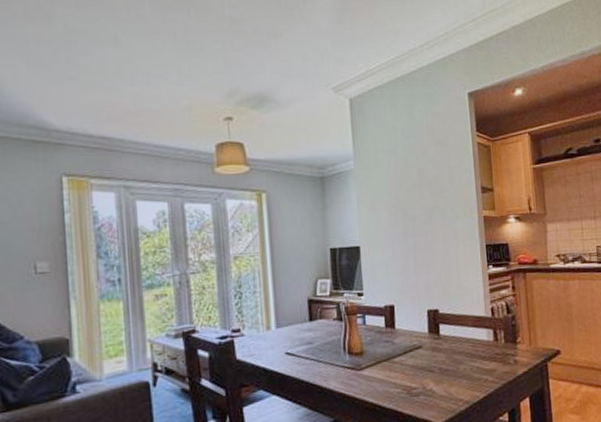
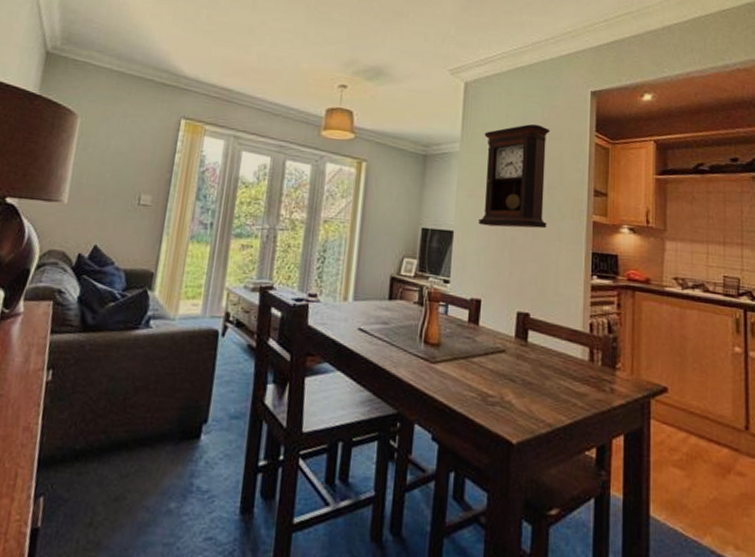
pendulum clock: none [375,132,444,237] -> present [478,124,551,229]

